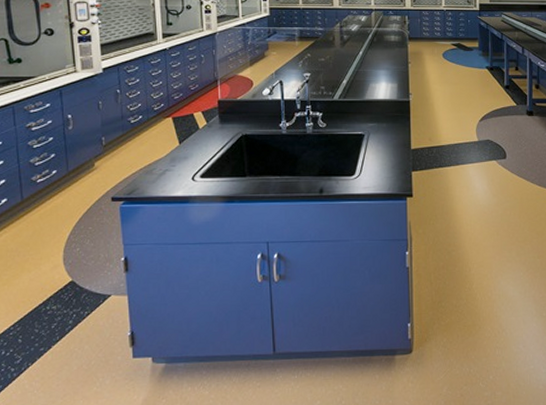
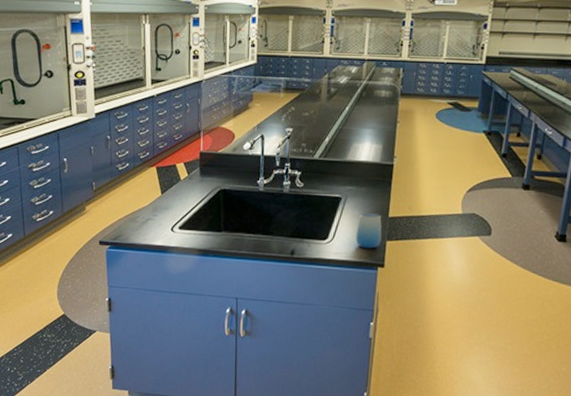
cup: none [382,147,407,180] -> present [355,213,382,249]

